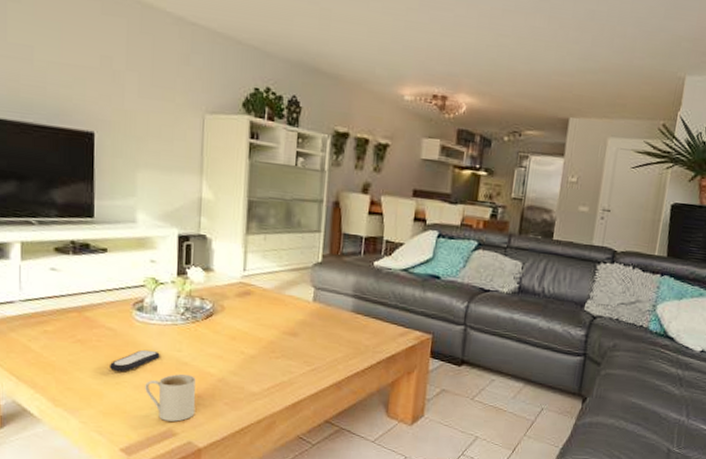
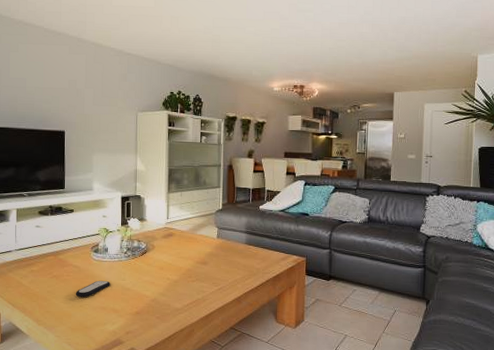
mug: present [145,374,196,422] -> none [100,297,136,333]

